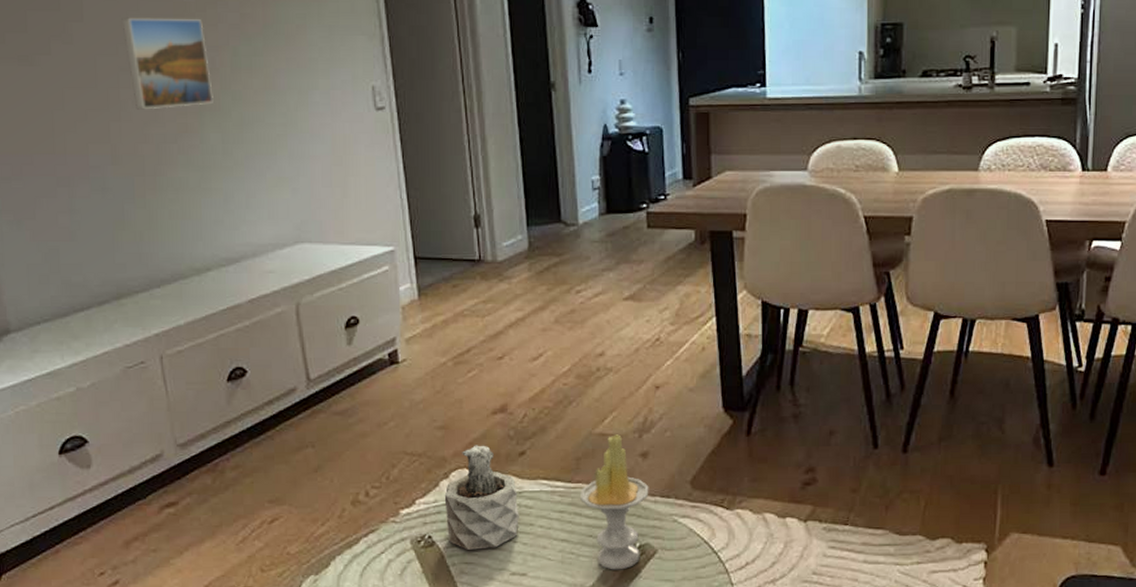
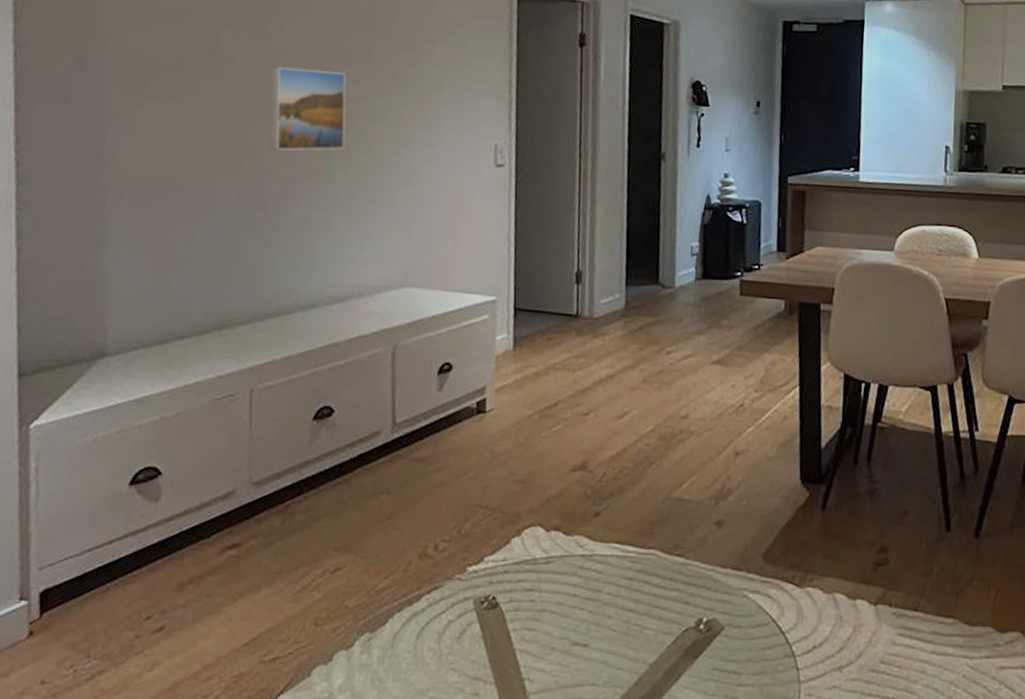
succulent plant: present [444,445,519,550] -> none [512,502,589,615]
candle: present [579,434,649,570] -> none [650,500,721,647]

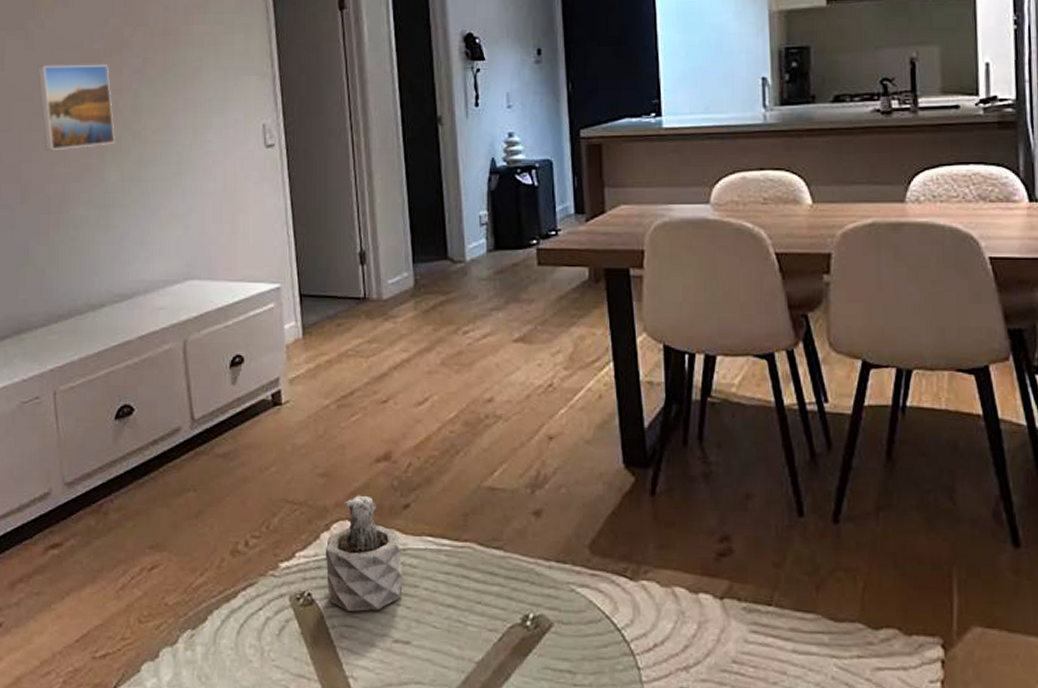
succulent plant: none [512,502,589,615] -> present [325,495,403,611]

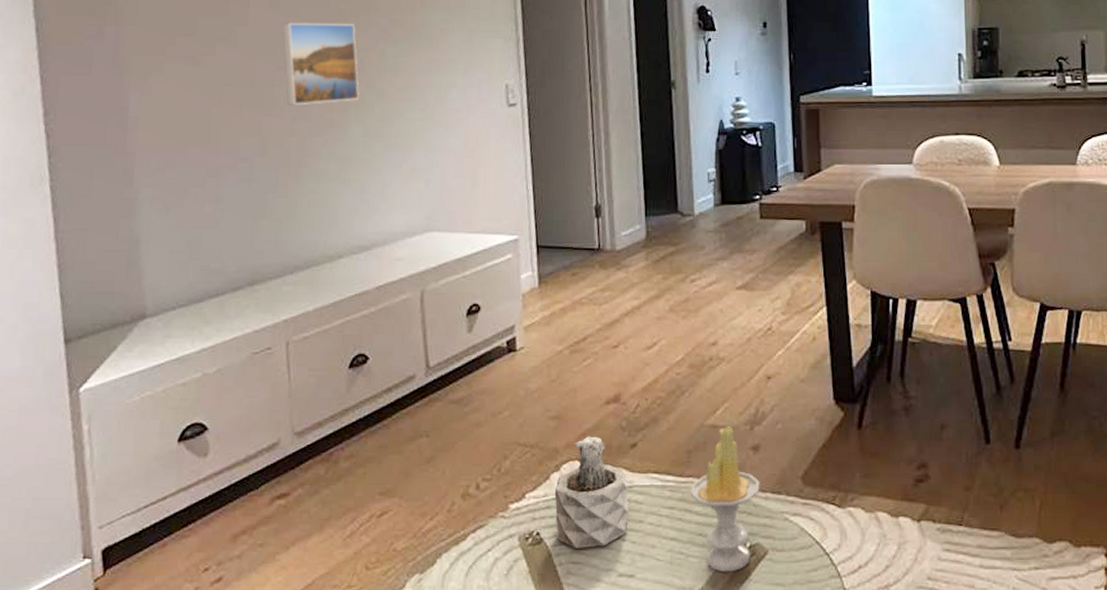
candle: none [467,489,543,644] -> present [689,426,760,572]

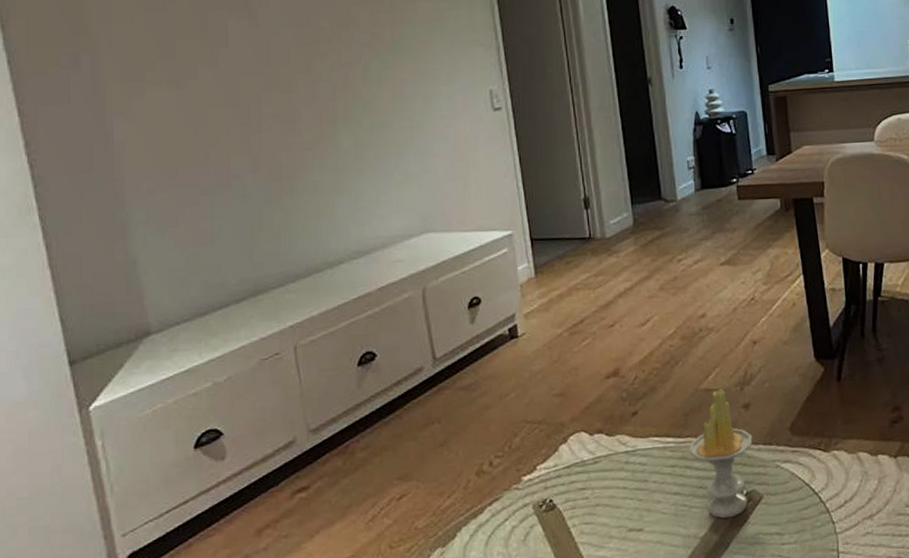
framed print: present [282,22,359,106] -> none [263,40,346,122]
succulent plant: present [554,436,629,548] -> none [563,408,634,511]

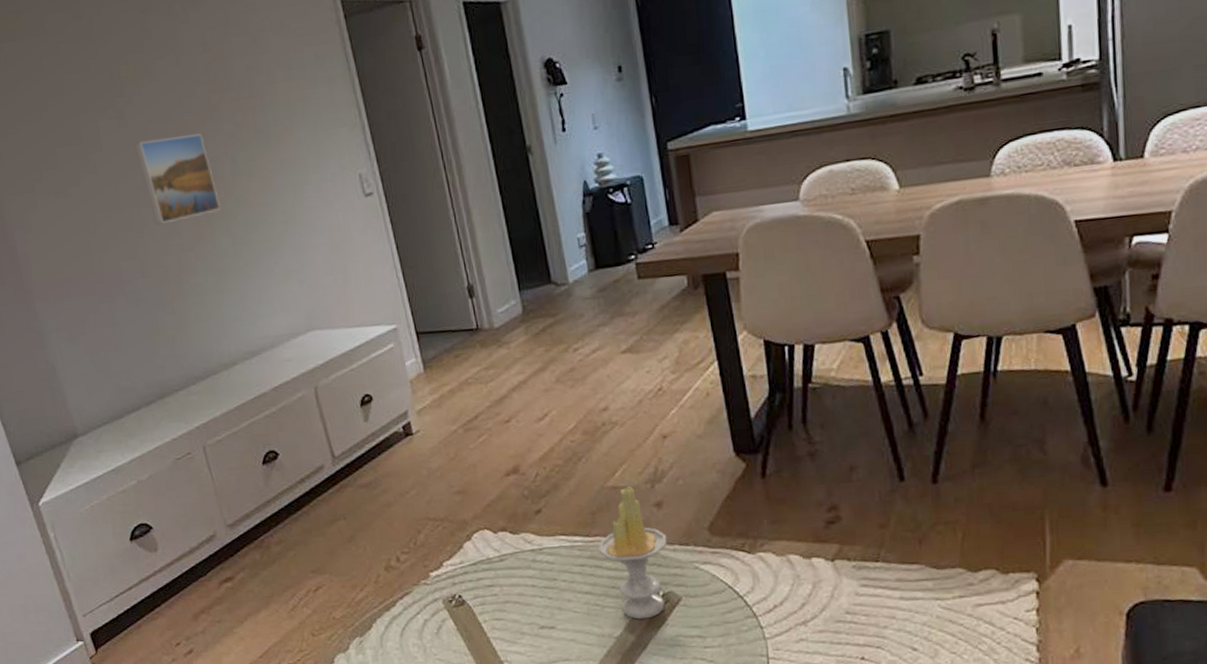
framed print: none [263,40,346,122] -> present [134,134,221,225]

